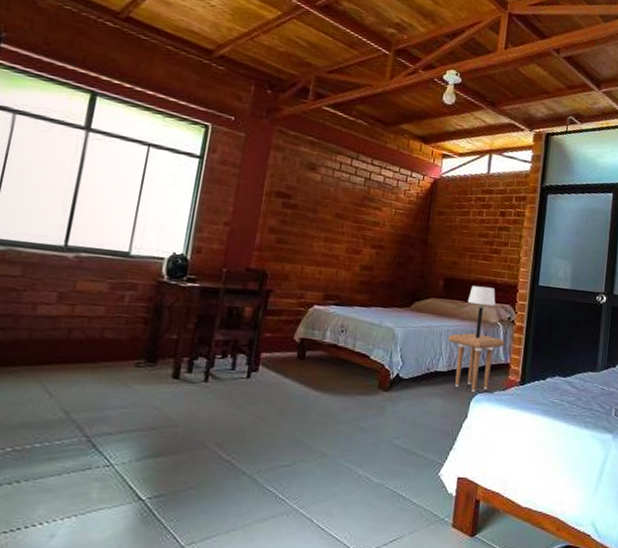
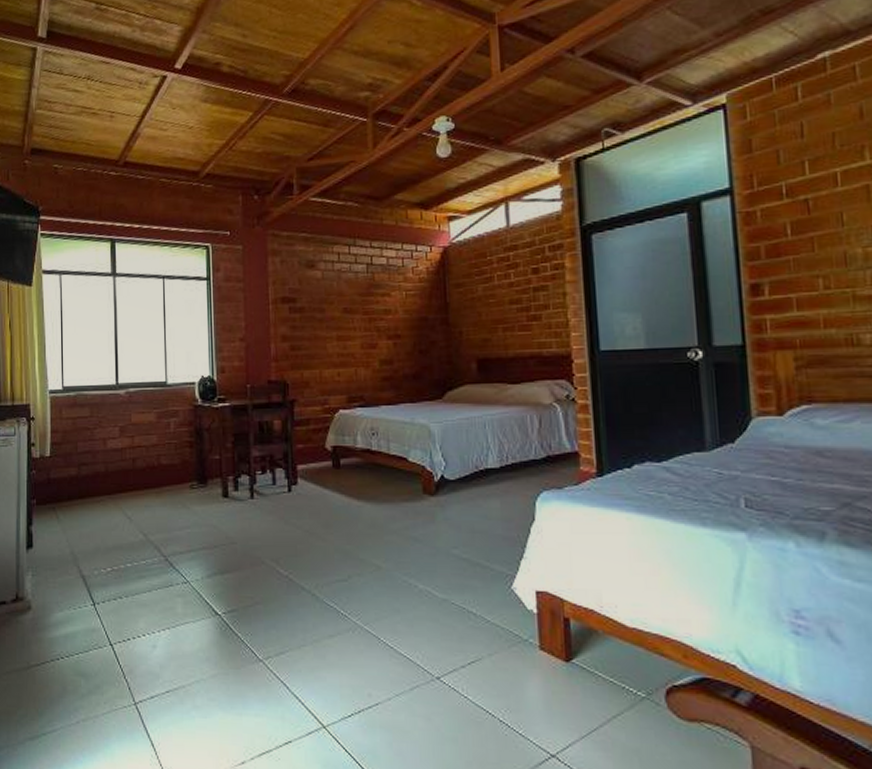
side table: present [448,333,505,392] -> none [494,420,568,489]
table lamp: present [468,286,496,338] -> none [510,362,546,425]

